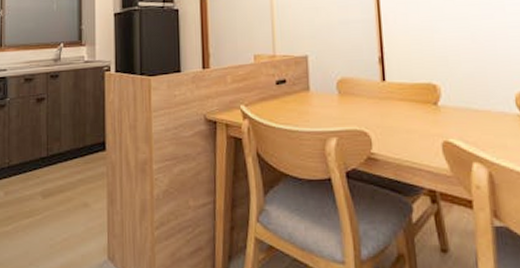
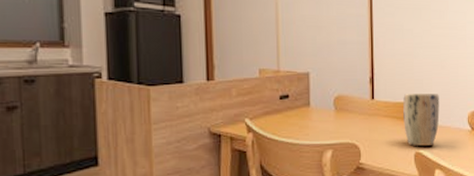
plant pot: none [422,72,474,134] -> present [403,94,440,146]

